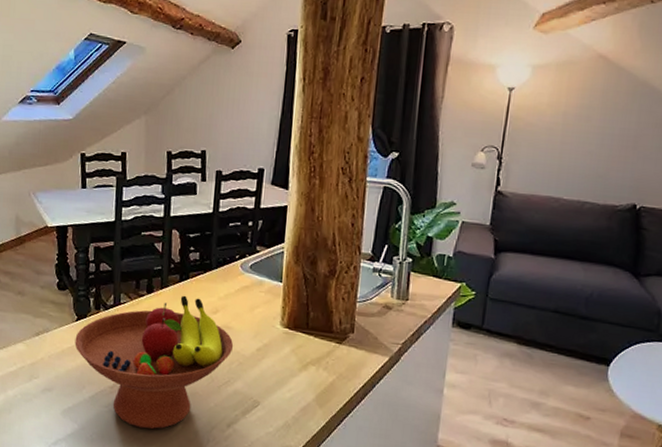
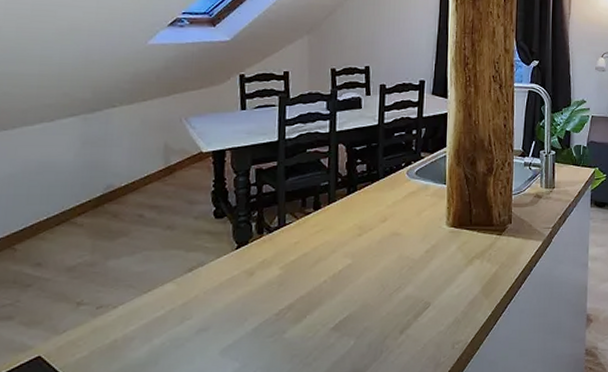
fruit bowl: present [74,295,234,429] -> none [234,208,403,353]

